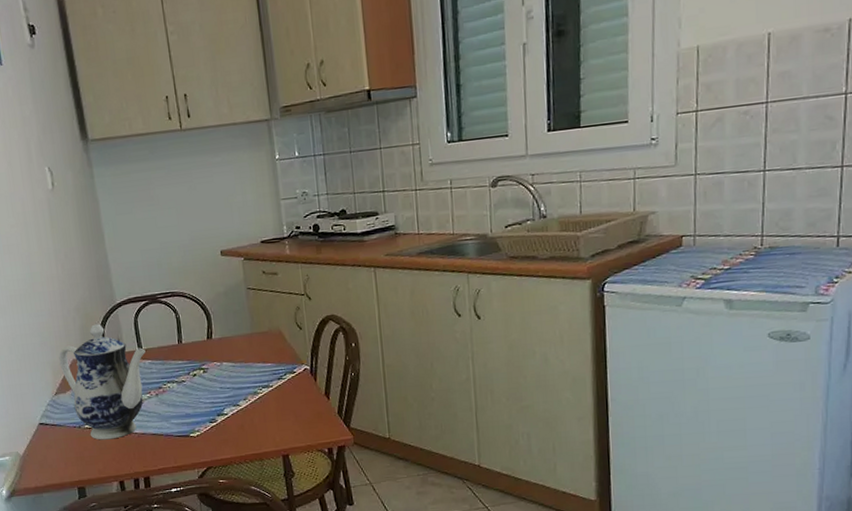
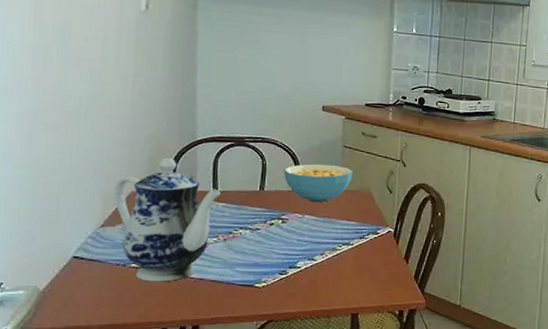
cereal bowl: none [195,309,261,350] -> present [283,163,354,203]

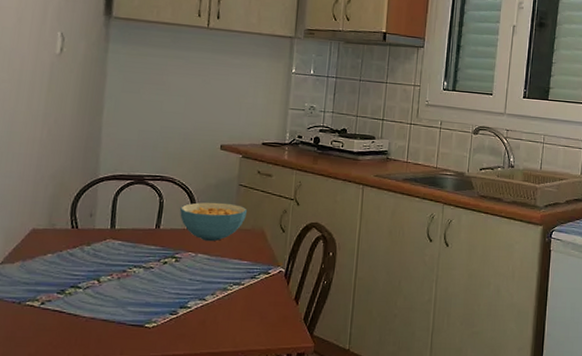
teapot: present [114,157,221,282] -> none [15,195,118,321]

